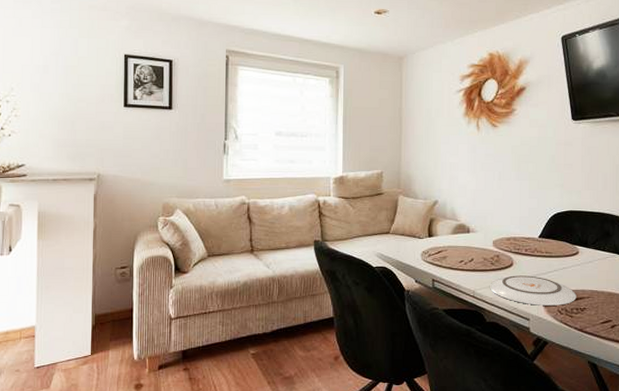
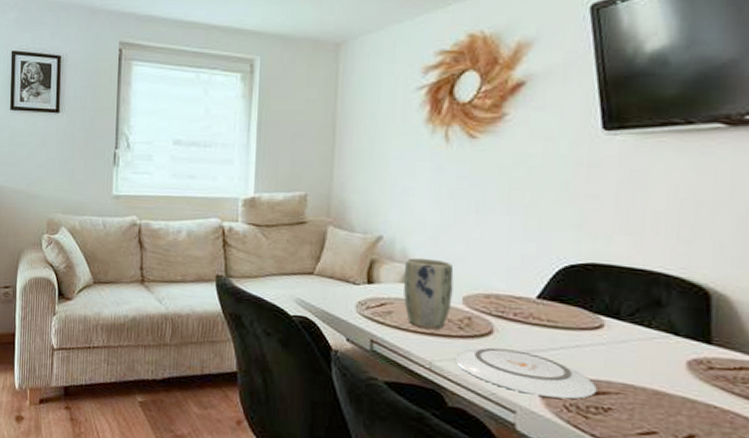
plant pot: none [453,215,486,266] -> present [403,257,454,330]

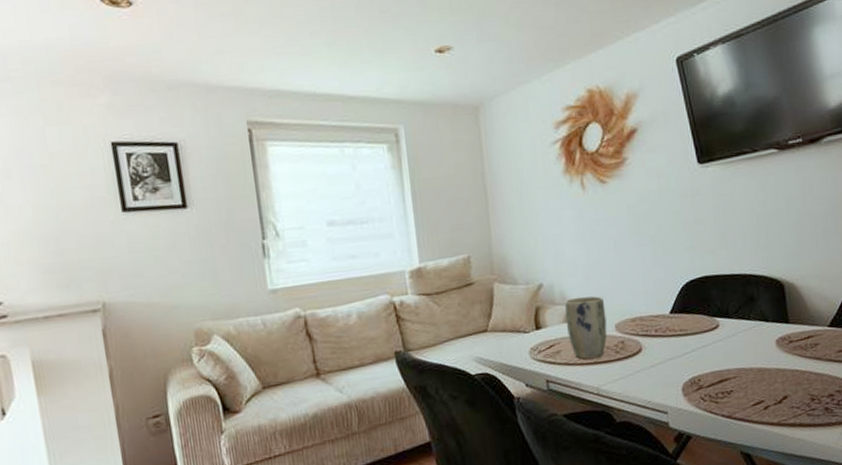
plate: present [454,347,597,399] -> none [615,360,721,395]

